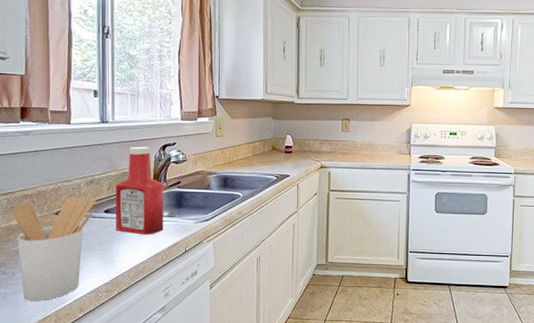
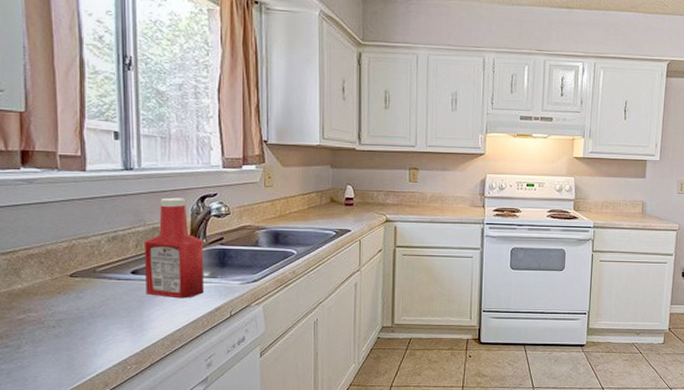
utensil holder: present [12,196,97,302] -> none [14,255,122,378]

